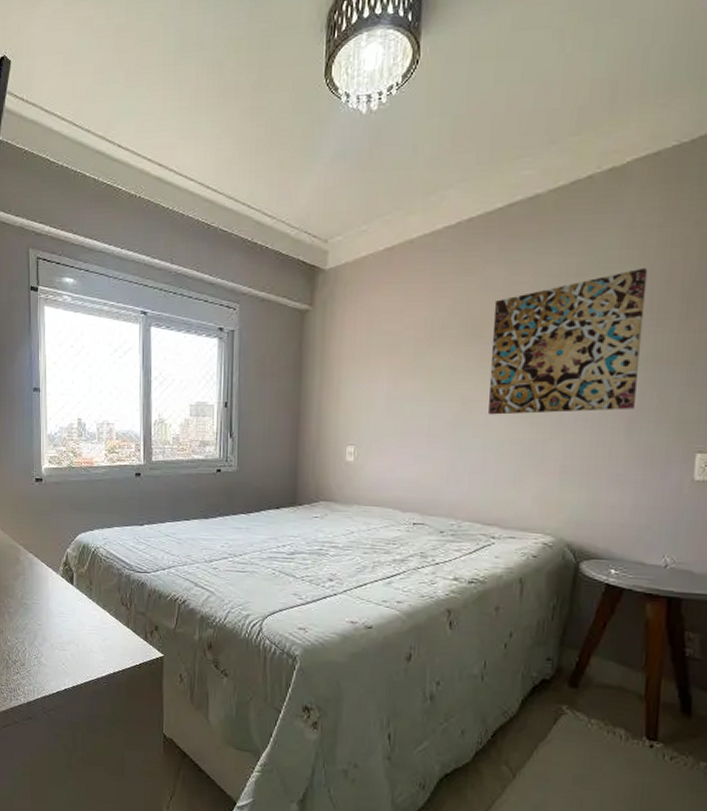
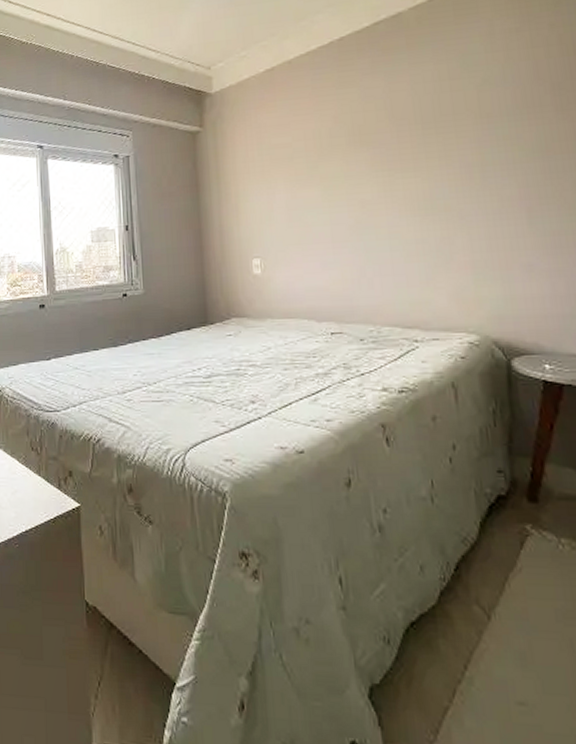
wall art: present [488,267,648,415] -> none [376,67,531,216]

